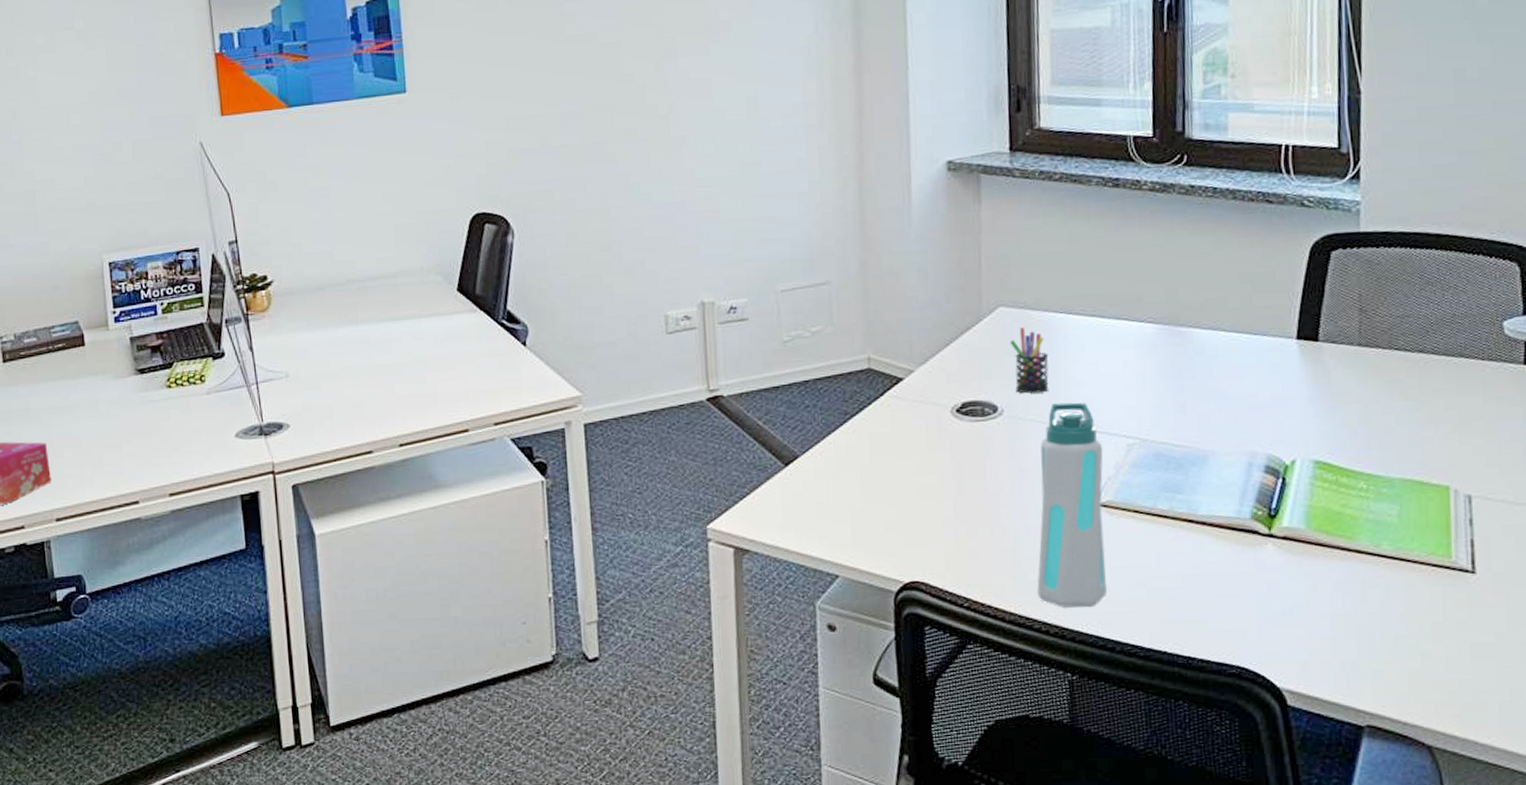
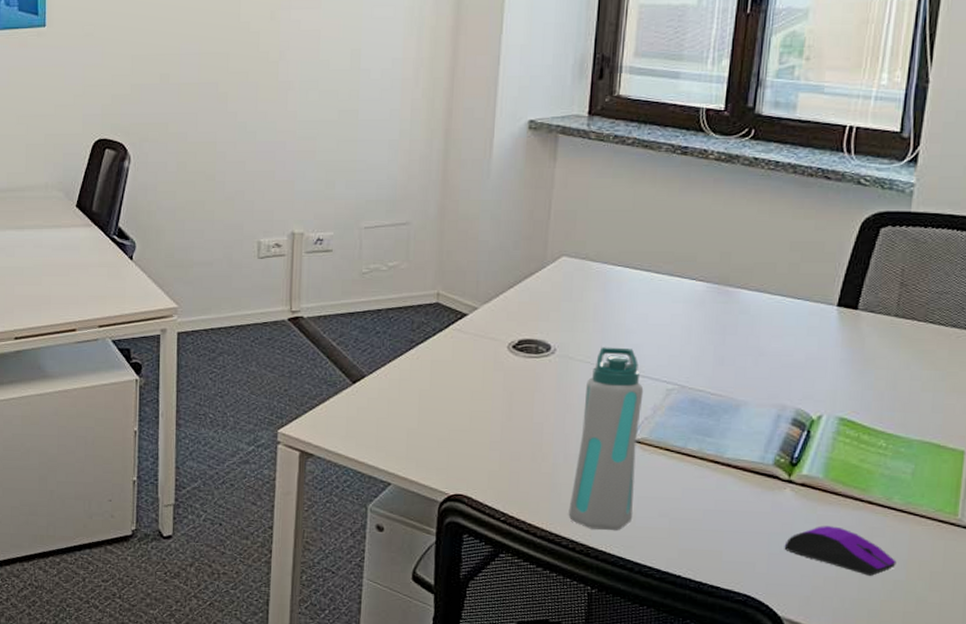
pen holder: present [1010,327,1049,394] -> none [569,276,603,337]
computer mouse: none [1273,581,1395,633] -> present [784,526,897,576]

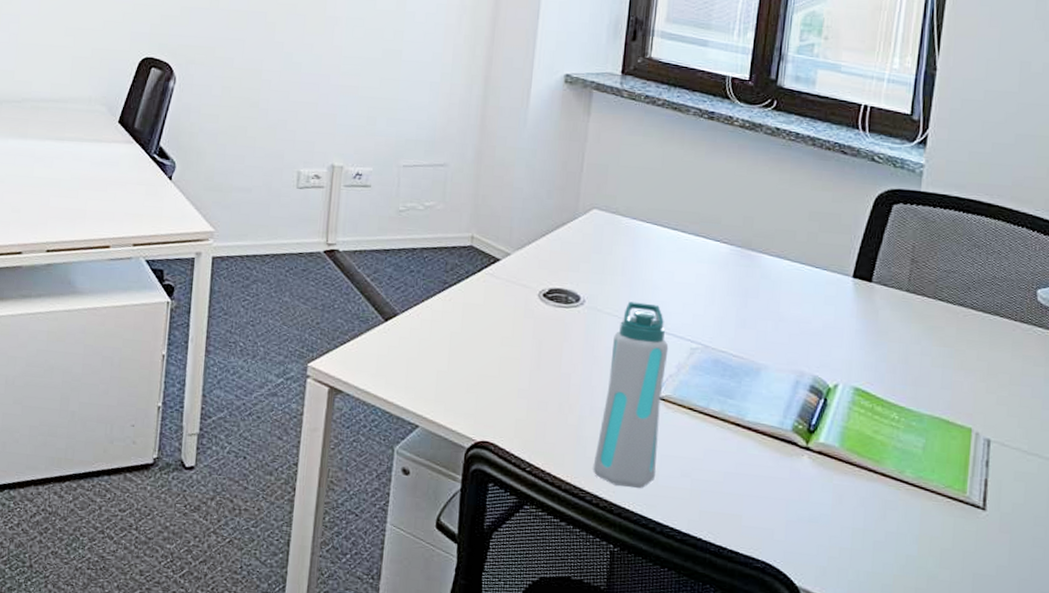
computer mouse: present [784,526,897,576] -> none [801,495,909,549]

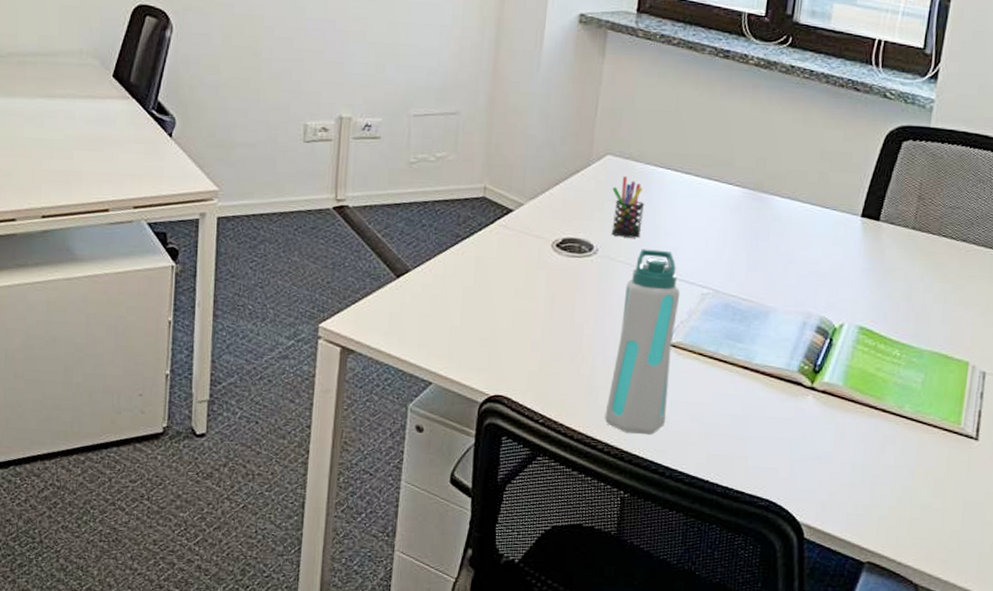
pen holder: none [598,230,632,291] -> present [611,176,645,238]

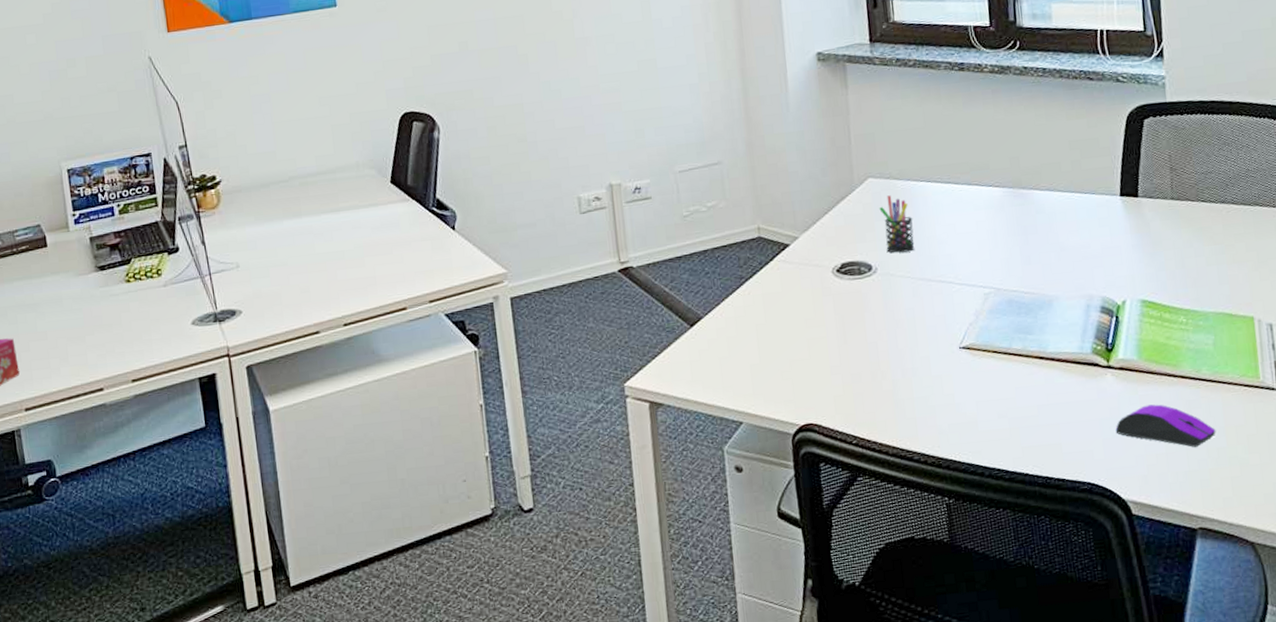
water bottle: present [604,249,680,435] -> none [910,259,974,440]
computer mouse: none [805,432,905,482] -> present [1115,404,1216,447]

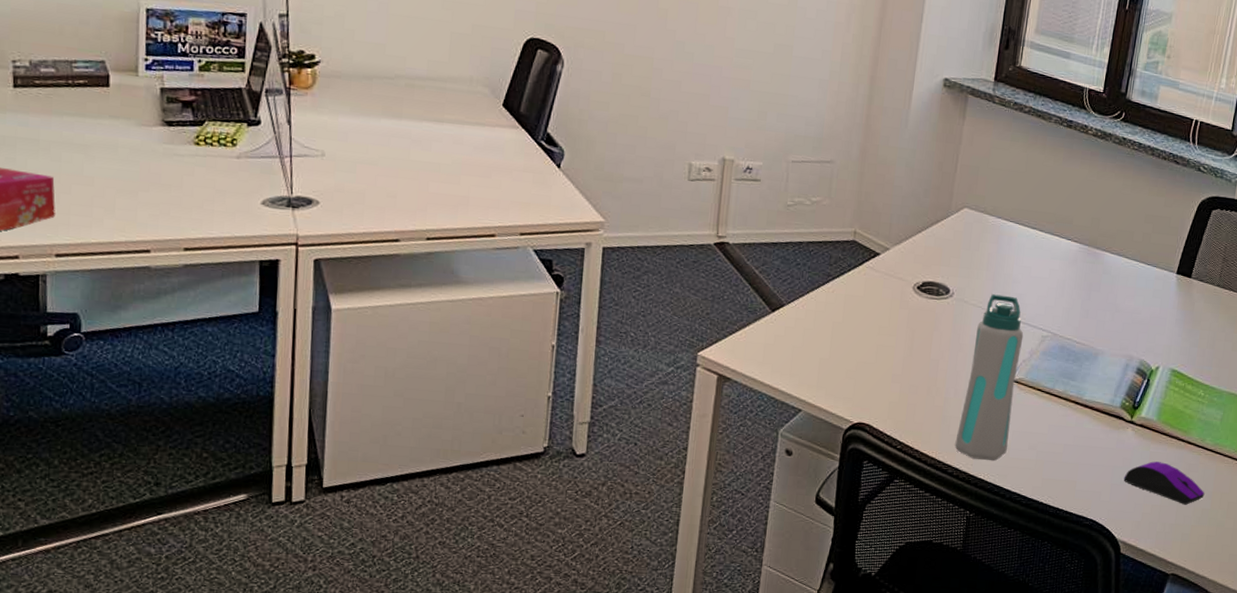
pen holder: present [879,195,915,253] -> none [966,228,996,284]
water bottle: none [910,259,974,440] -> present [955,294,1024,461]

